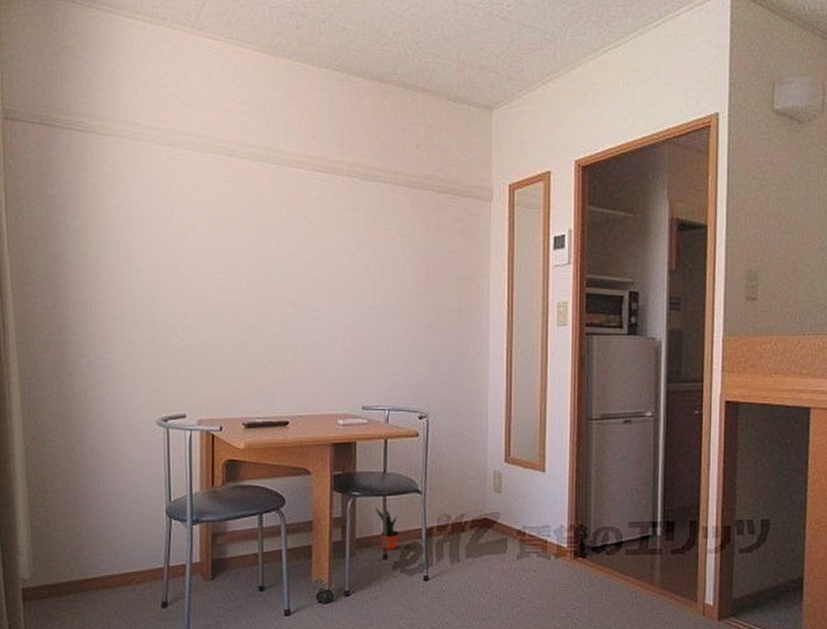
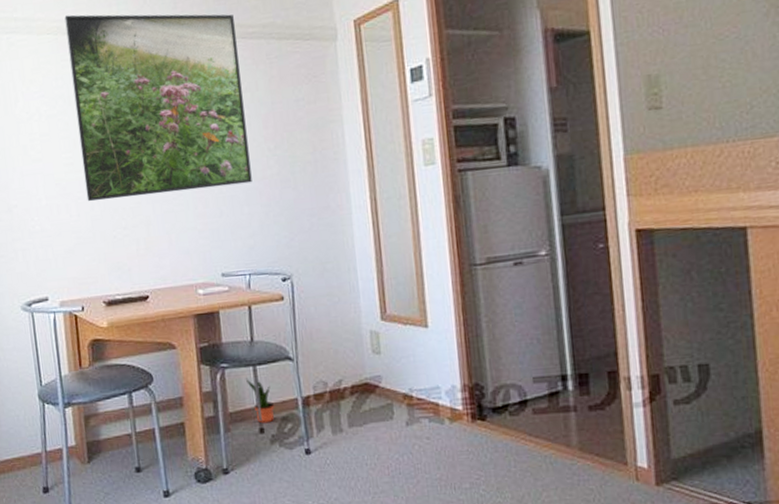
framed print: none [231,137,400,325] -> present [64,14,252,202]

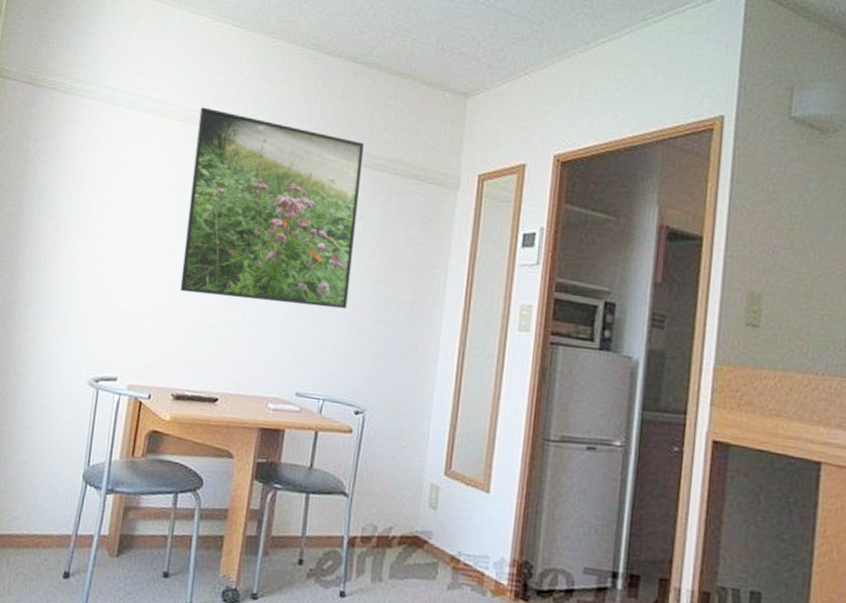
potted plant: present [246,378,275,424] -> none [296,504,320,556]

